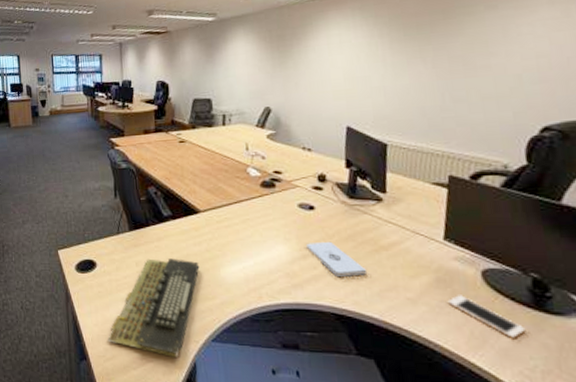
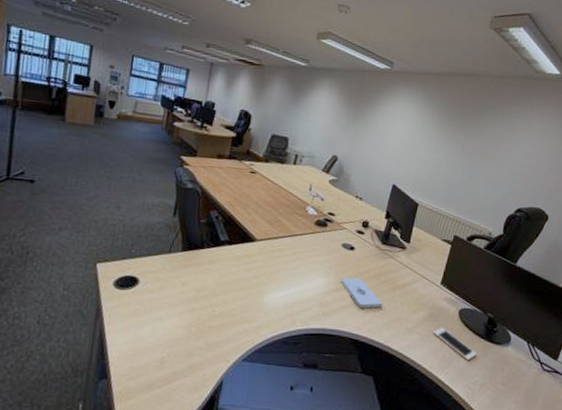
computer keyboard: present [108,258,200,357] -> none [136,280,246,376]

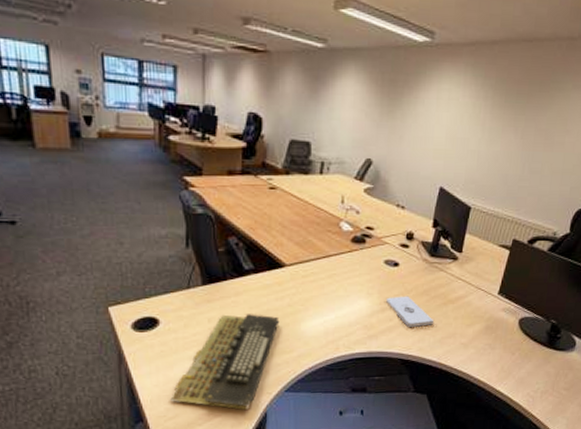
computer keyboard: none [136,280,246,376] -> present [170,314,280,410]
cell phone: present [433,327,477,360] -> none [490,339,539,369]

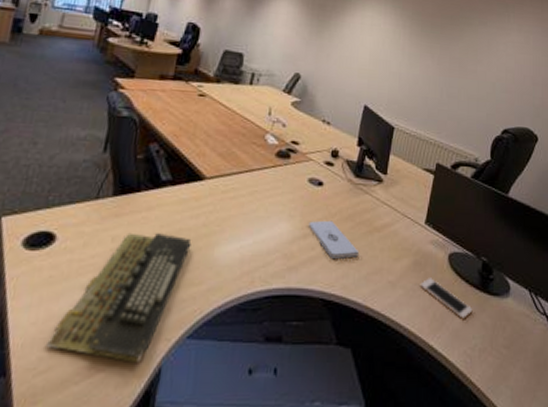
cell phone: none [490,339,539,369] -> present [420,278,473,319]

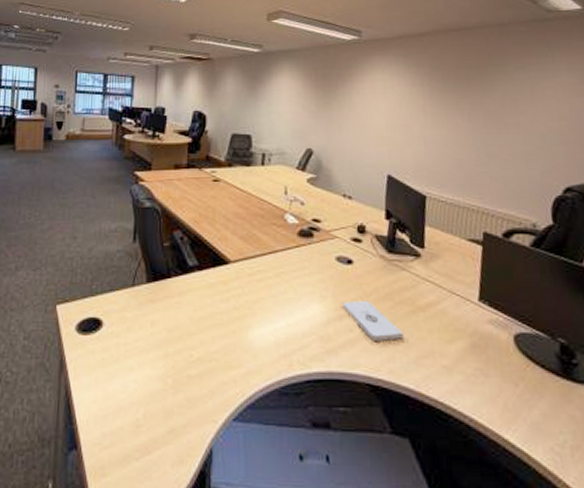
computer keyboard: present [46,232,192,362] -> none [107,317,225,442]
cell phone: present [420,278,473,319] -> none [482,362,555,410]

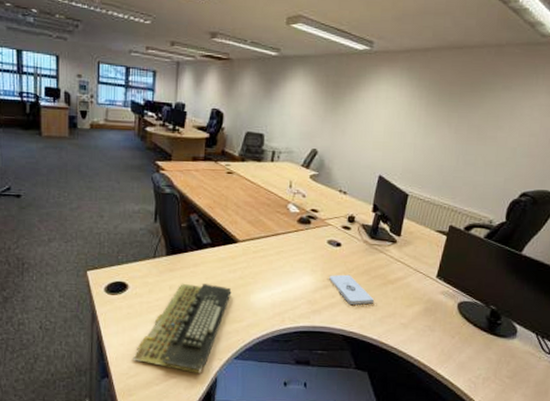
computer keyboard: none [107,317,225,442] -> present [133,283,232,373]

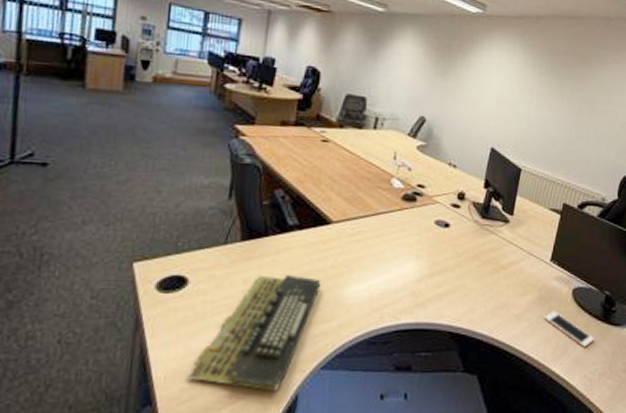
notepad: present [329,274,375,306] -> none [436,260,486,296]
cell phone: none [430,321,479,354] -> present [544,311,594,347]

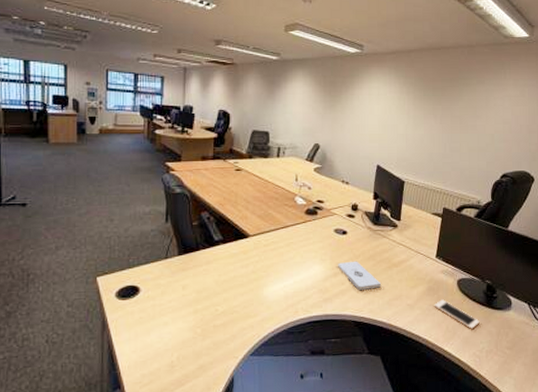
computer keyboard: present [188,275,321,391] -> none [146,281,245,375]
notepad: none [436,260,486,296] -> present [338,261,382,291]

